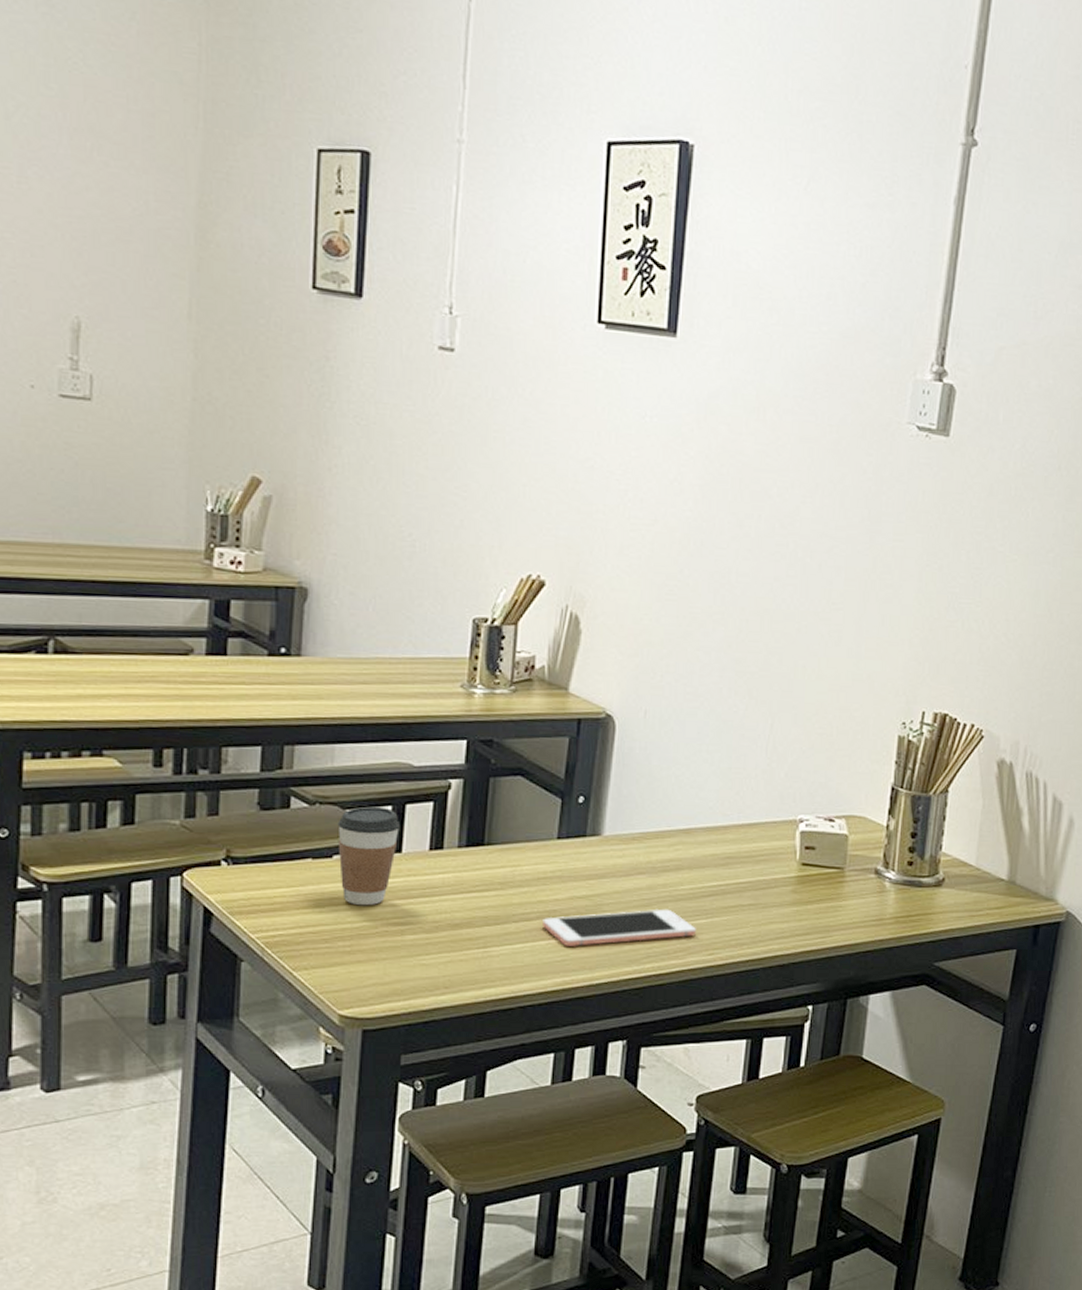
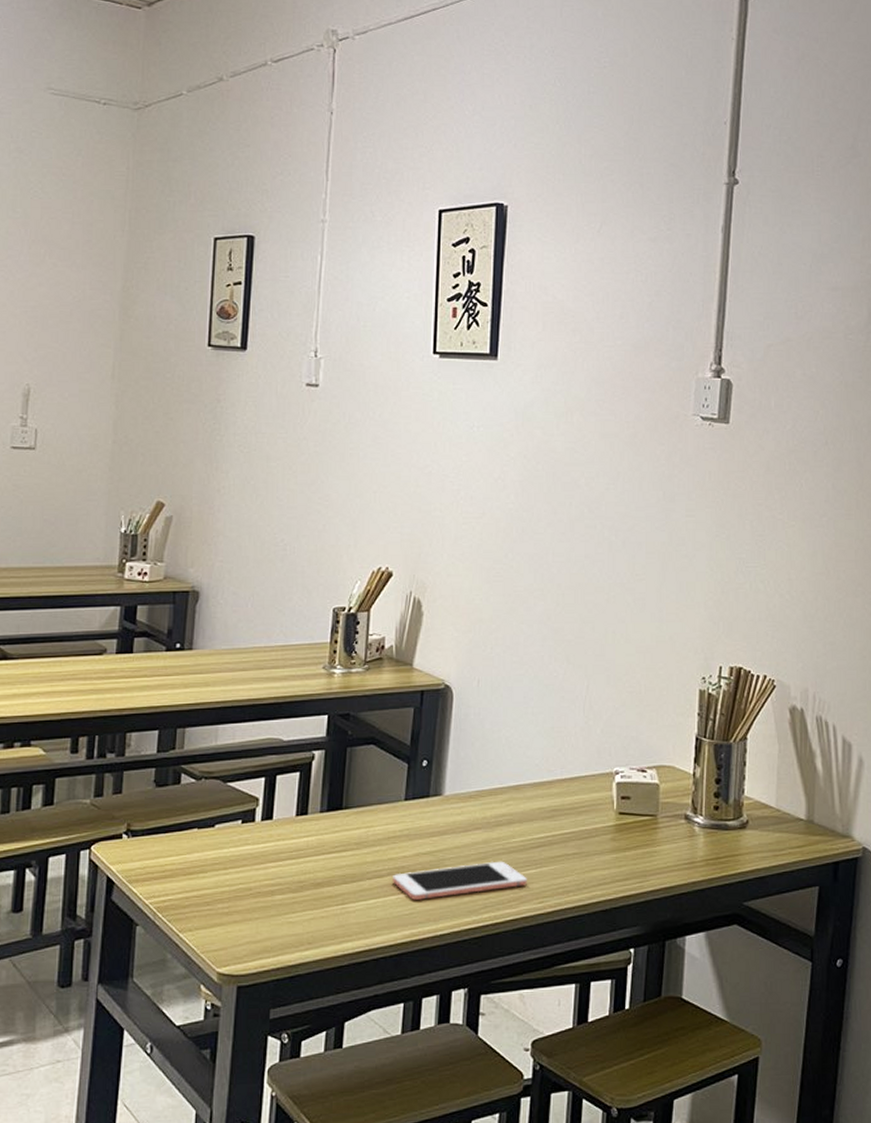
coffee cup: present [337,806,400,906] -> none [219,778,271,870]

